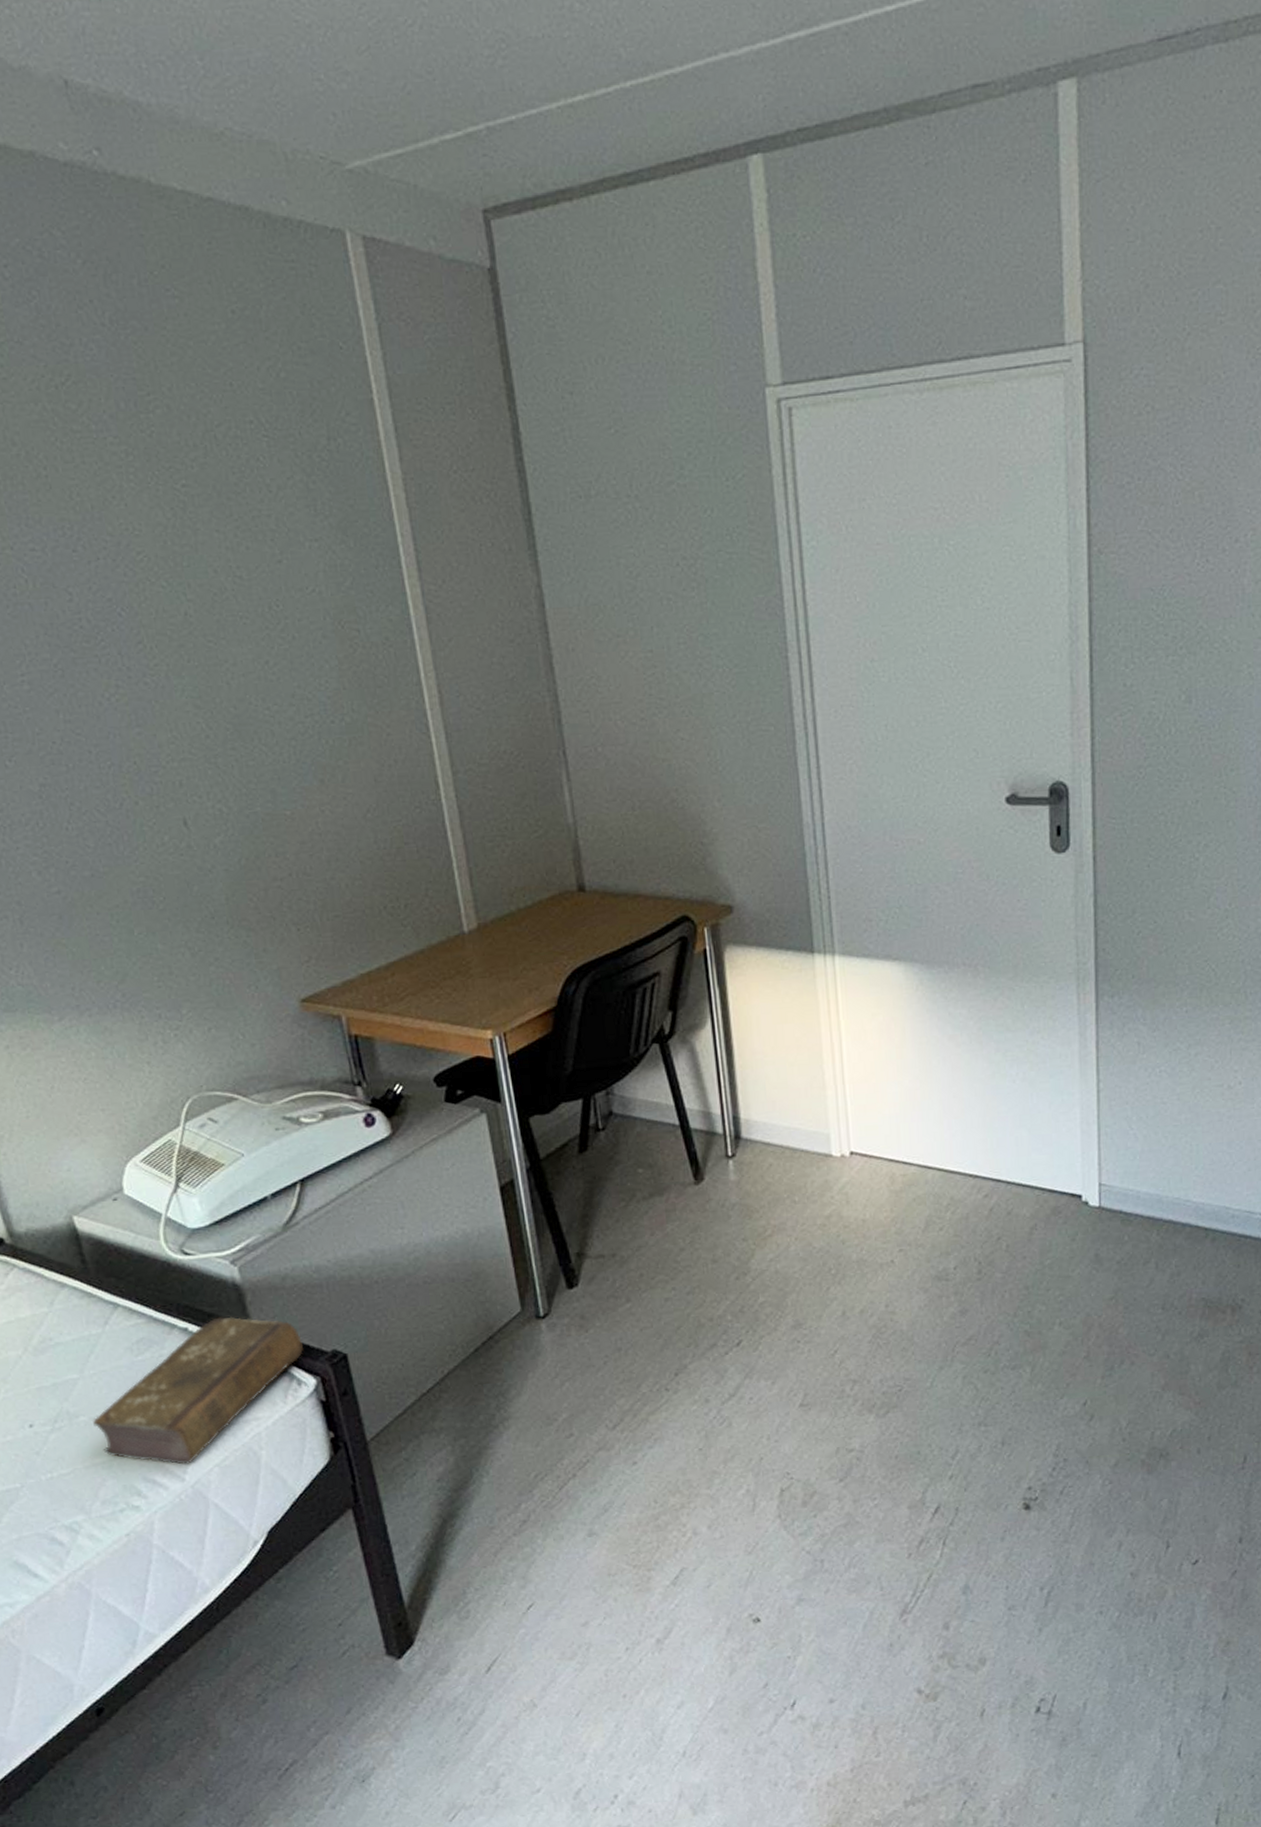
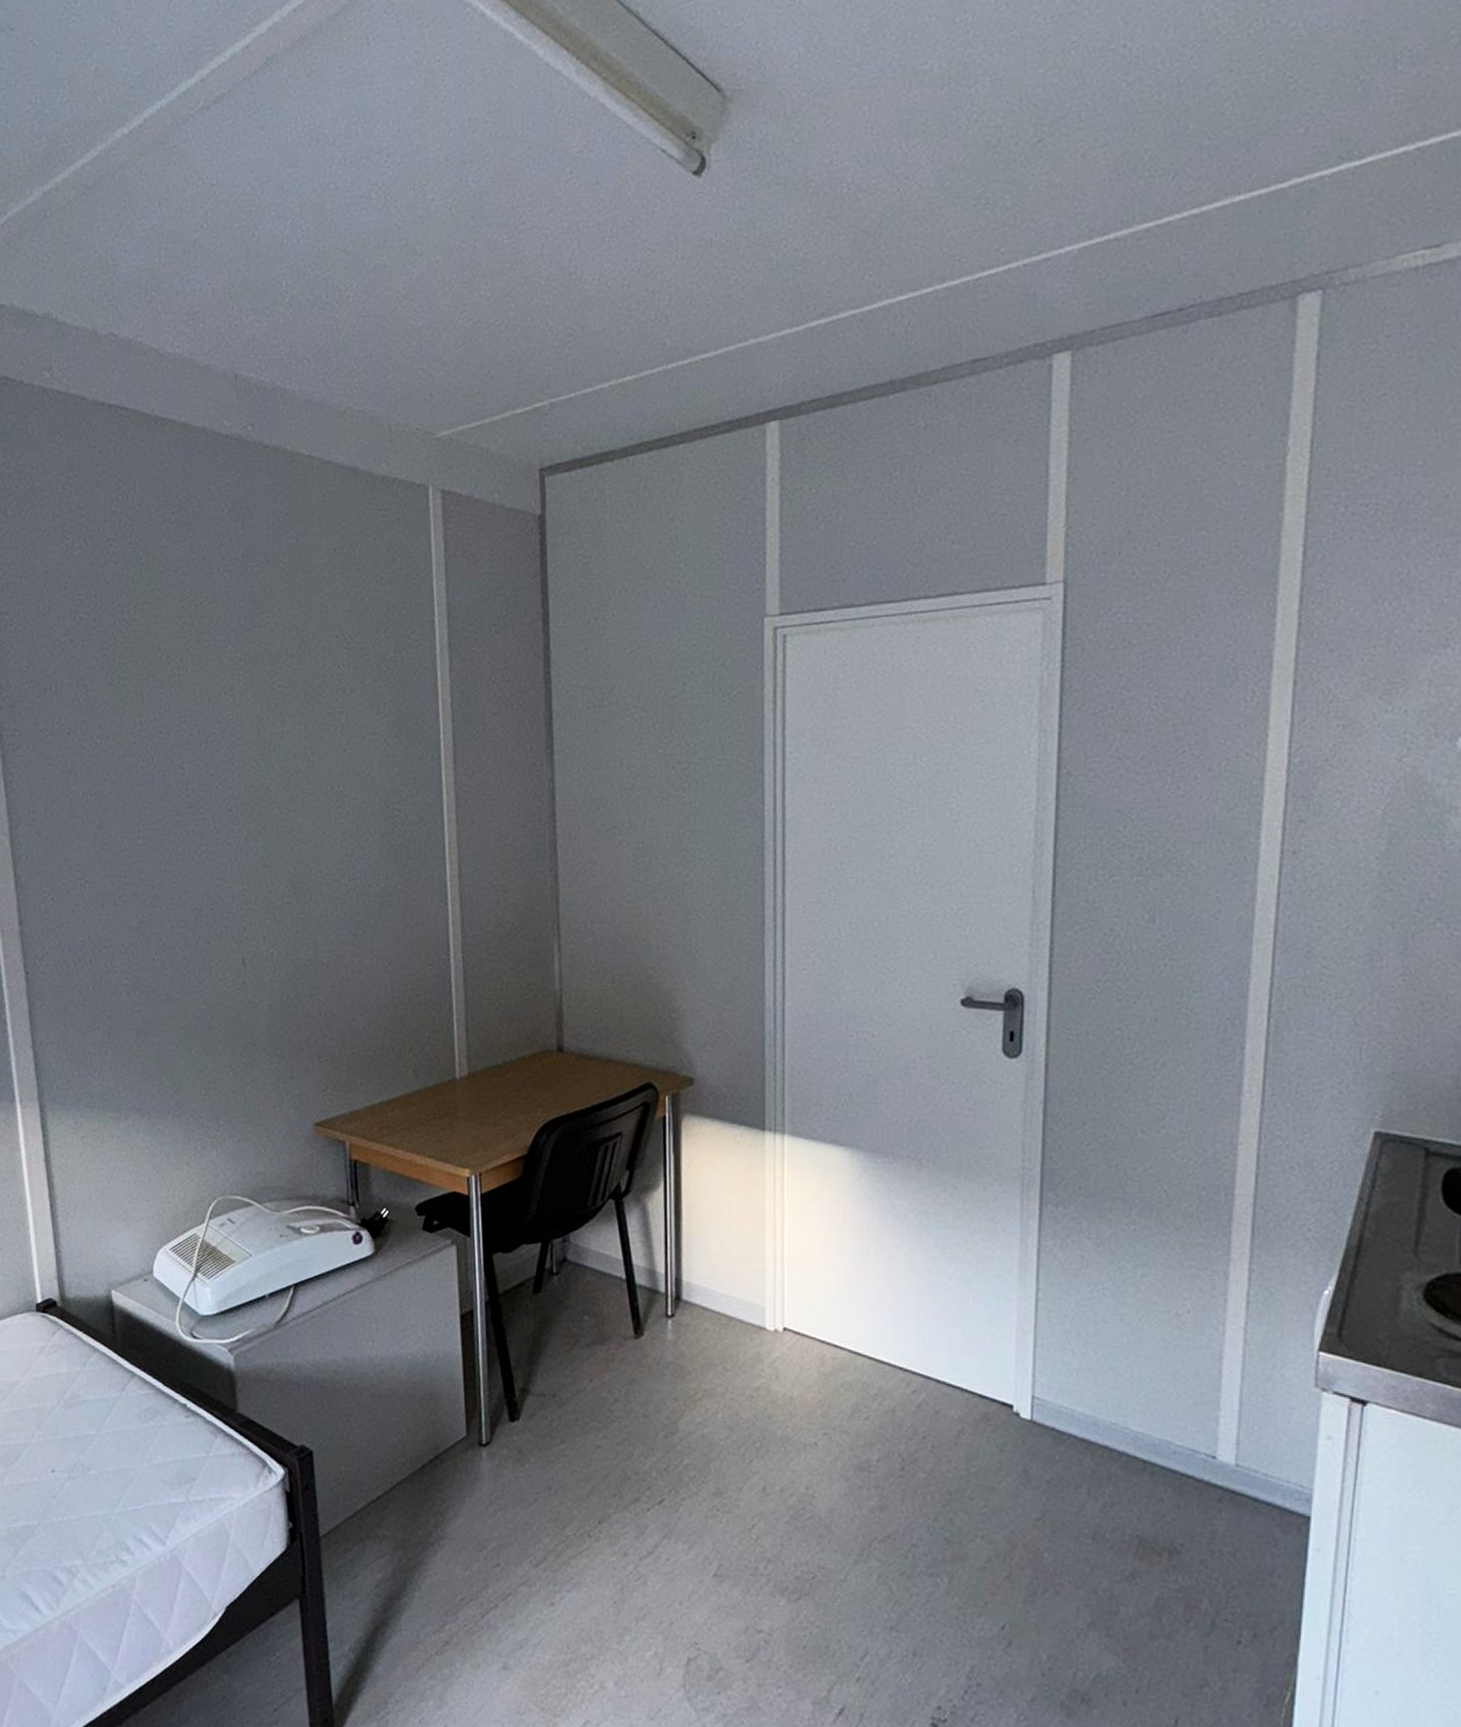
book: present [93,1316,303,1465] -> none [101,1399,277,1530]

